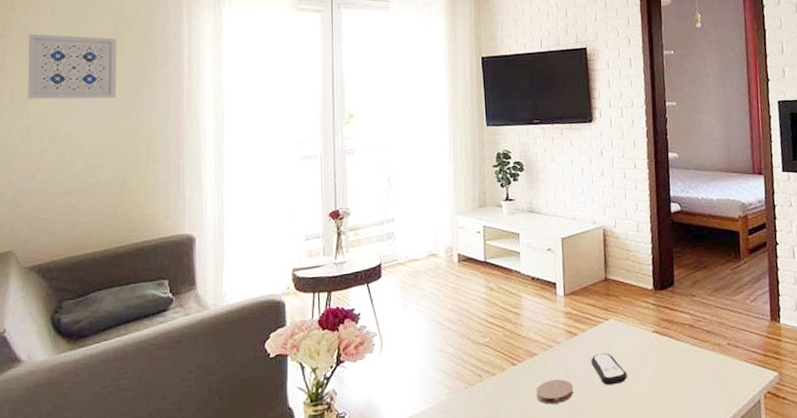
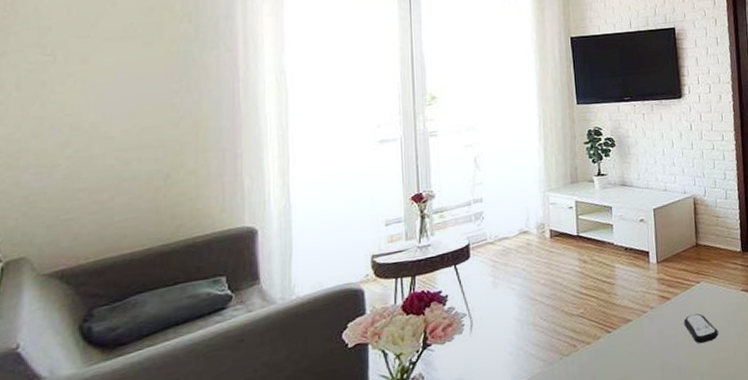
wall art: present [27,33,117,100] -> none [38,14,156,88]
coaster: present [536,379,574,405] -> none [631,341,668,367]

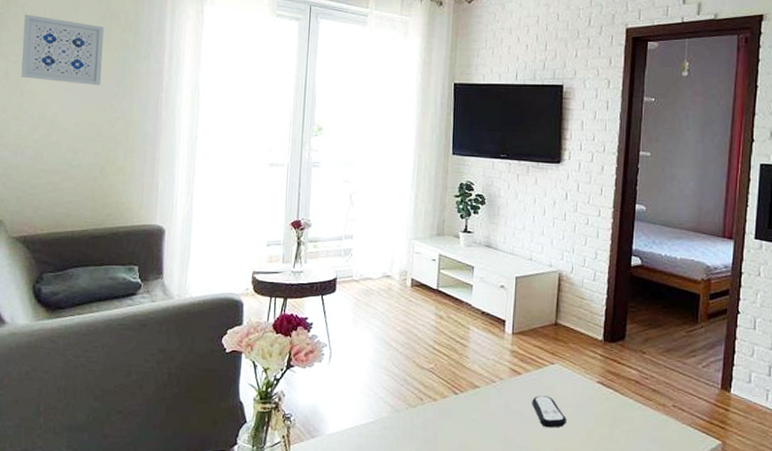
wall art: none [38,14,156,88] -> present [21,14,105,86]

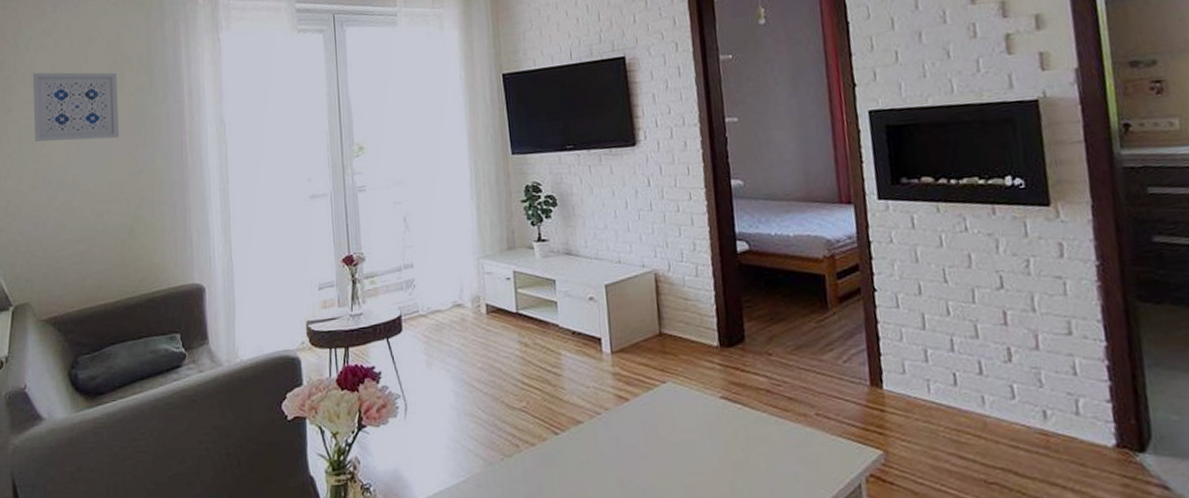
remote control: present [532,395,566,428] -> none [646,422,692,462]

